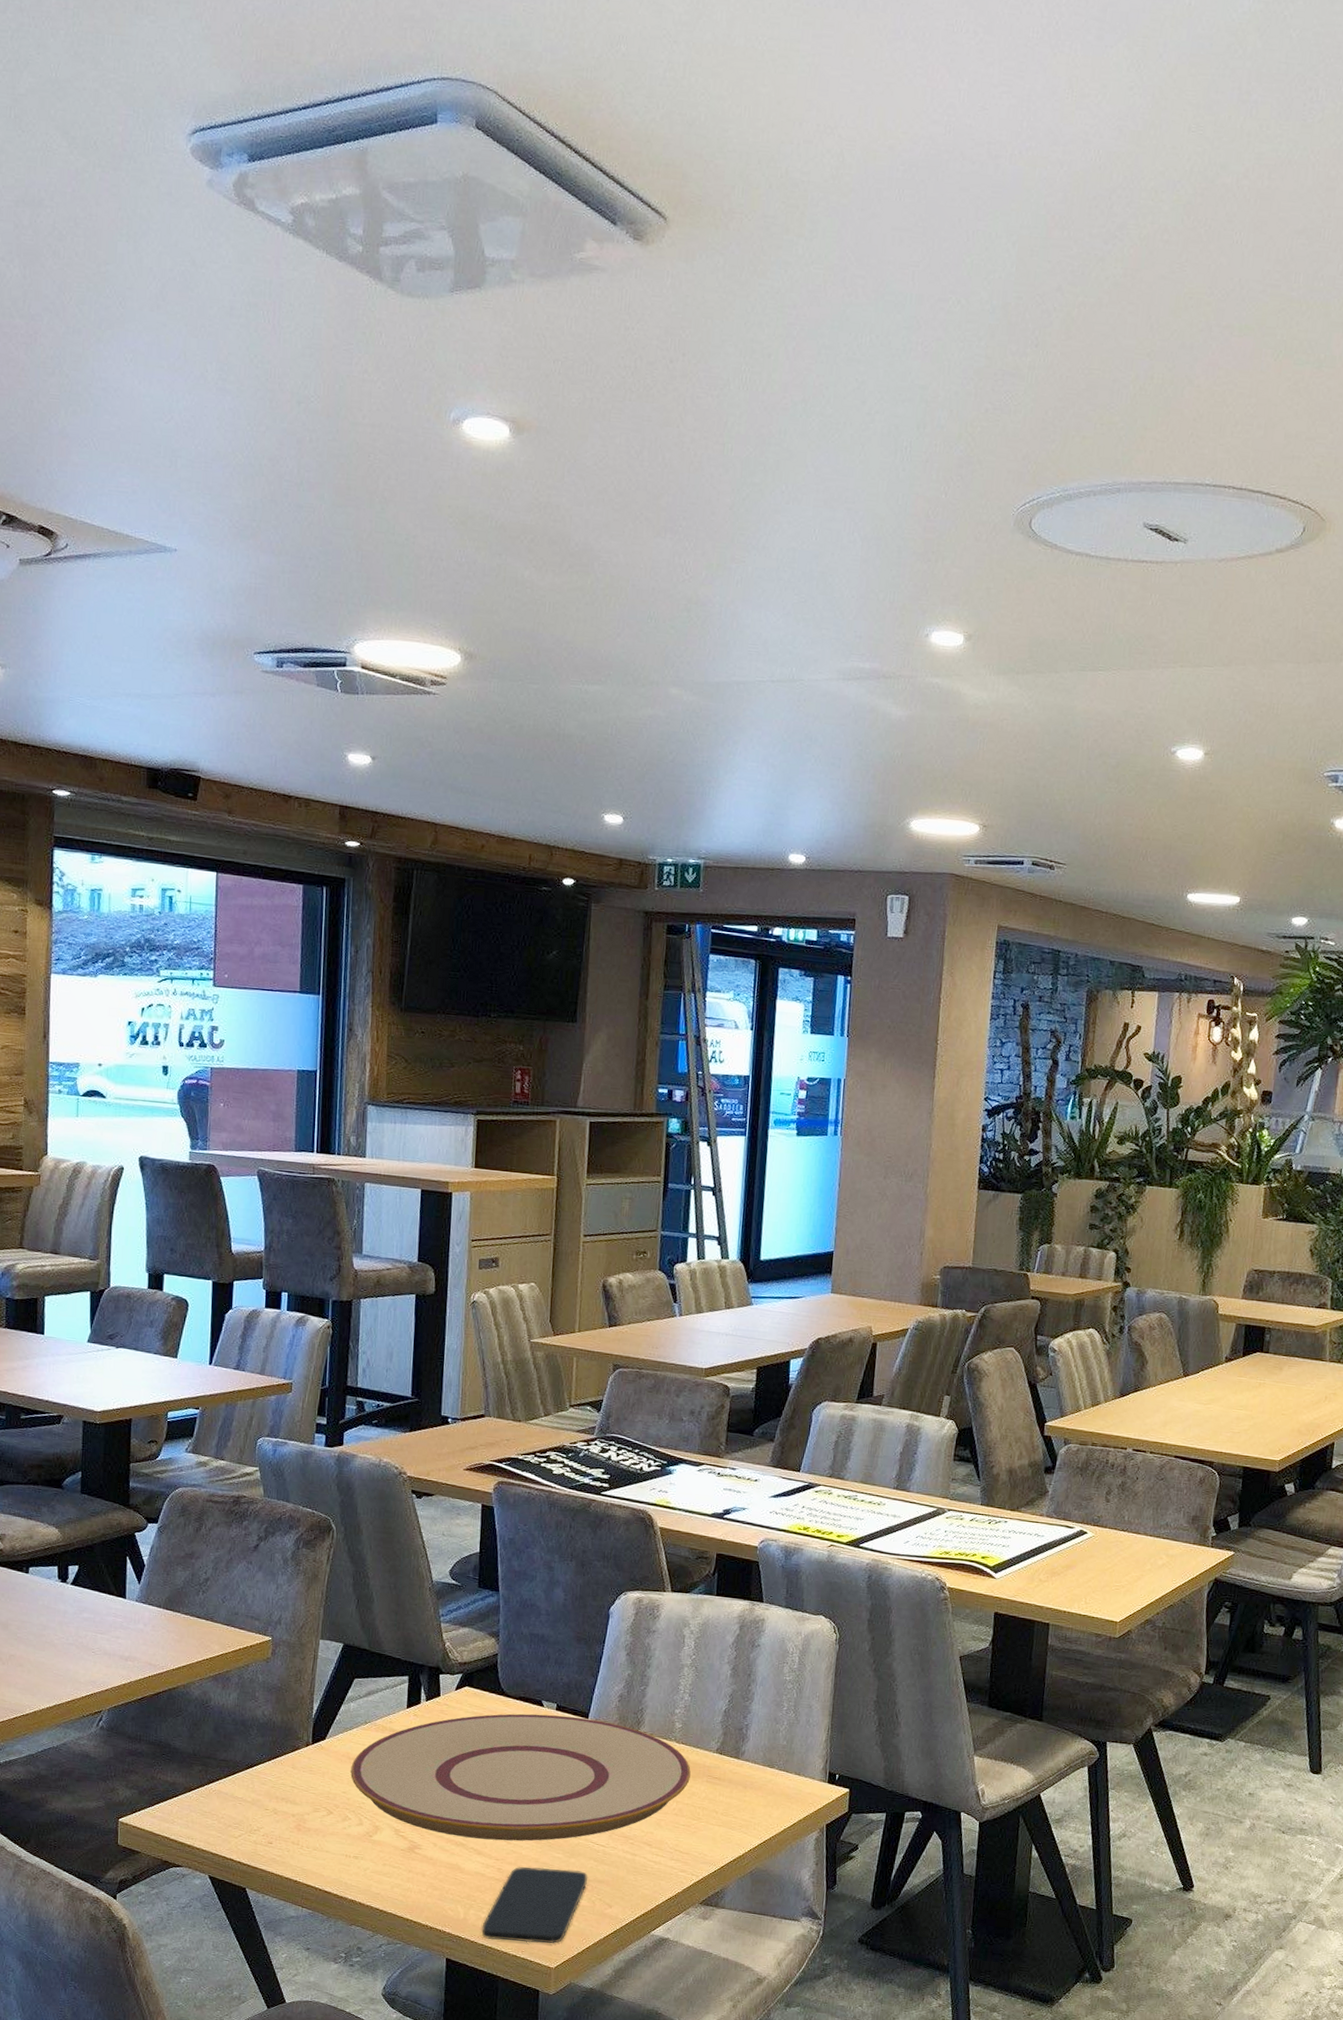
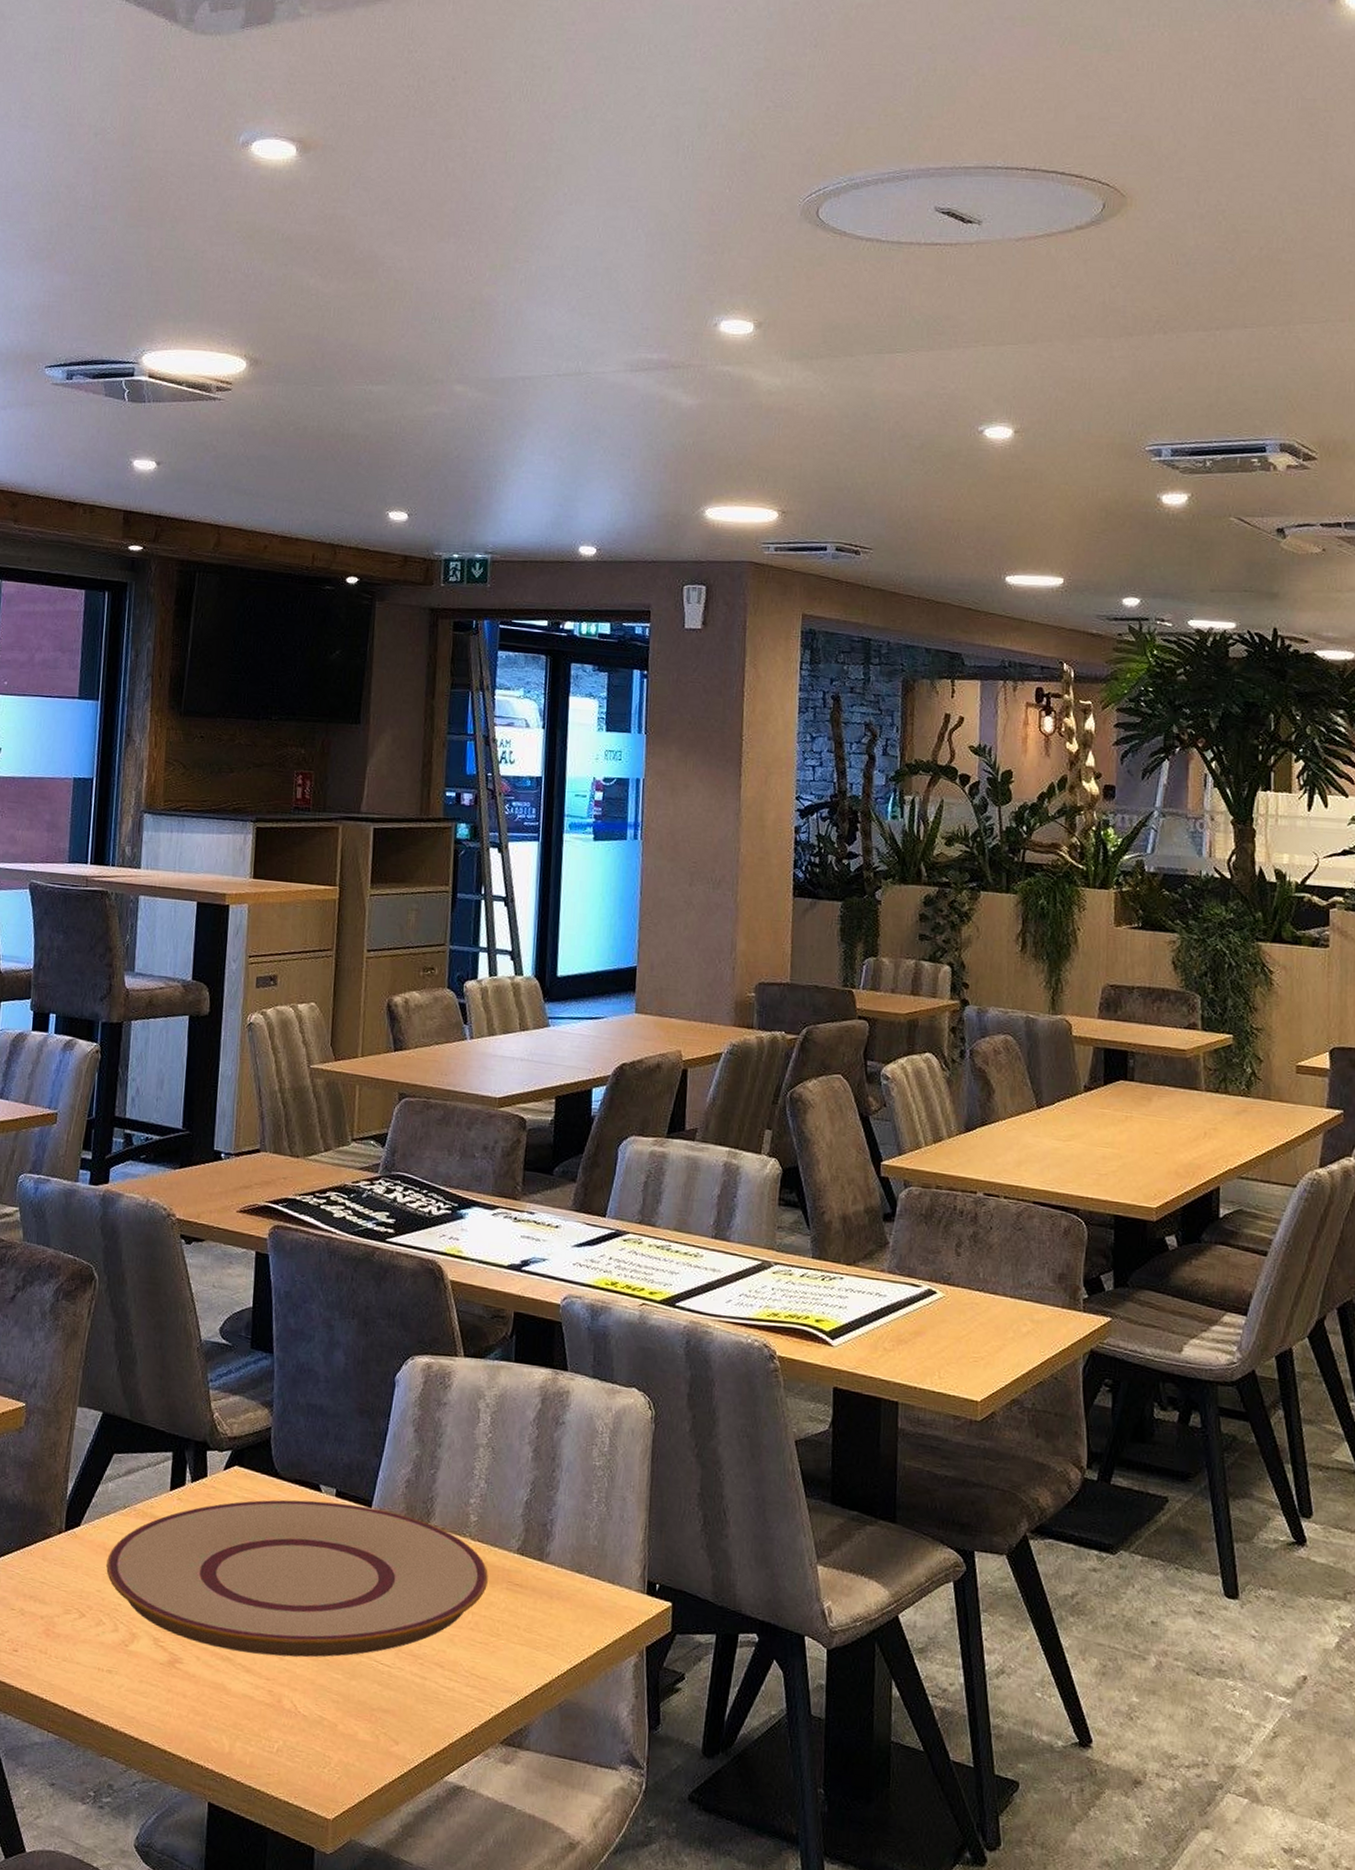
smartphone: present [481,1866,588,1944] -> none [249,1689,372,1788]

